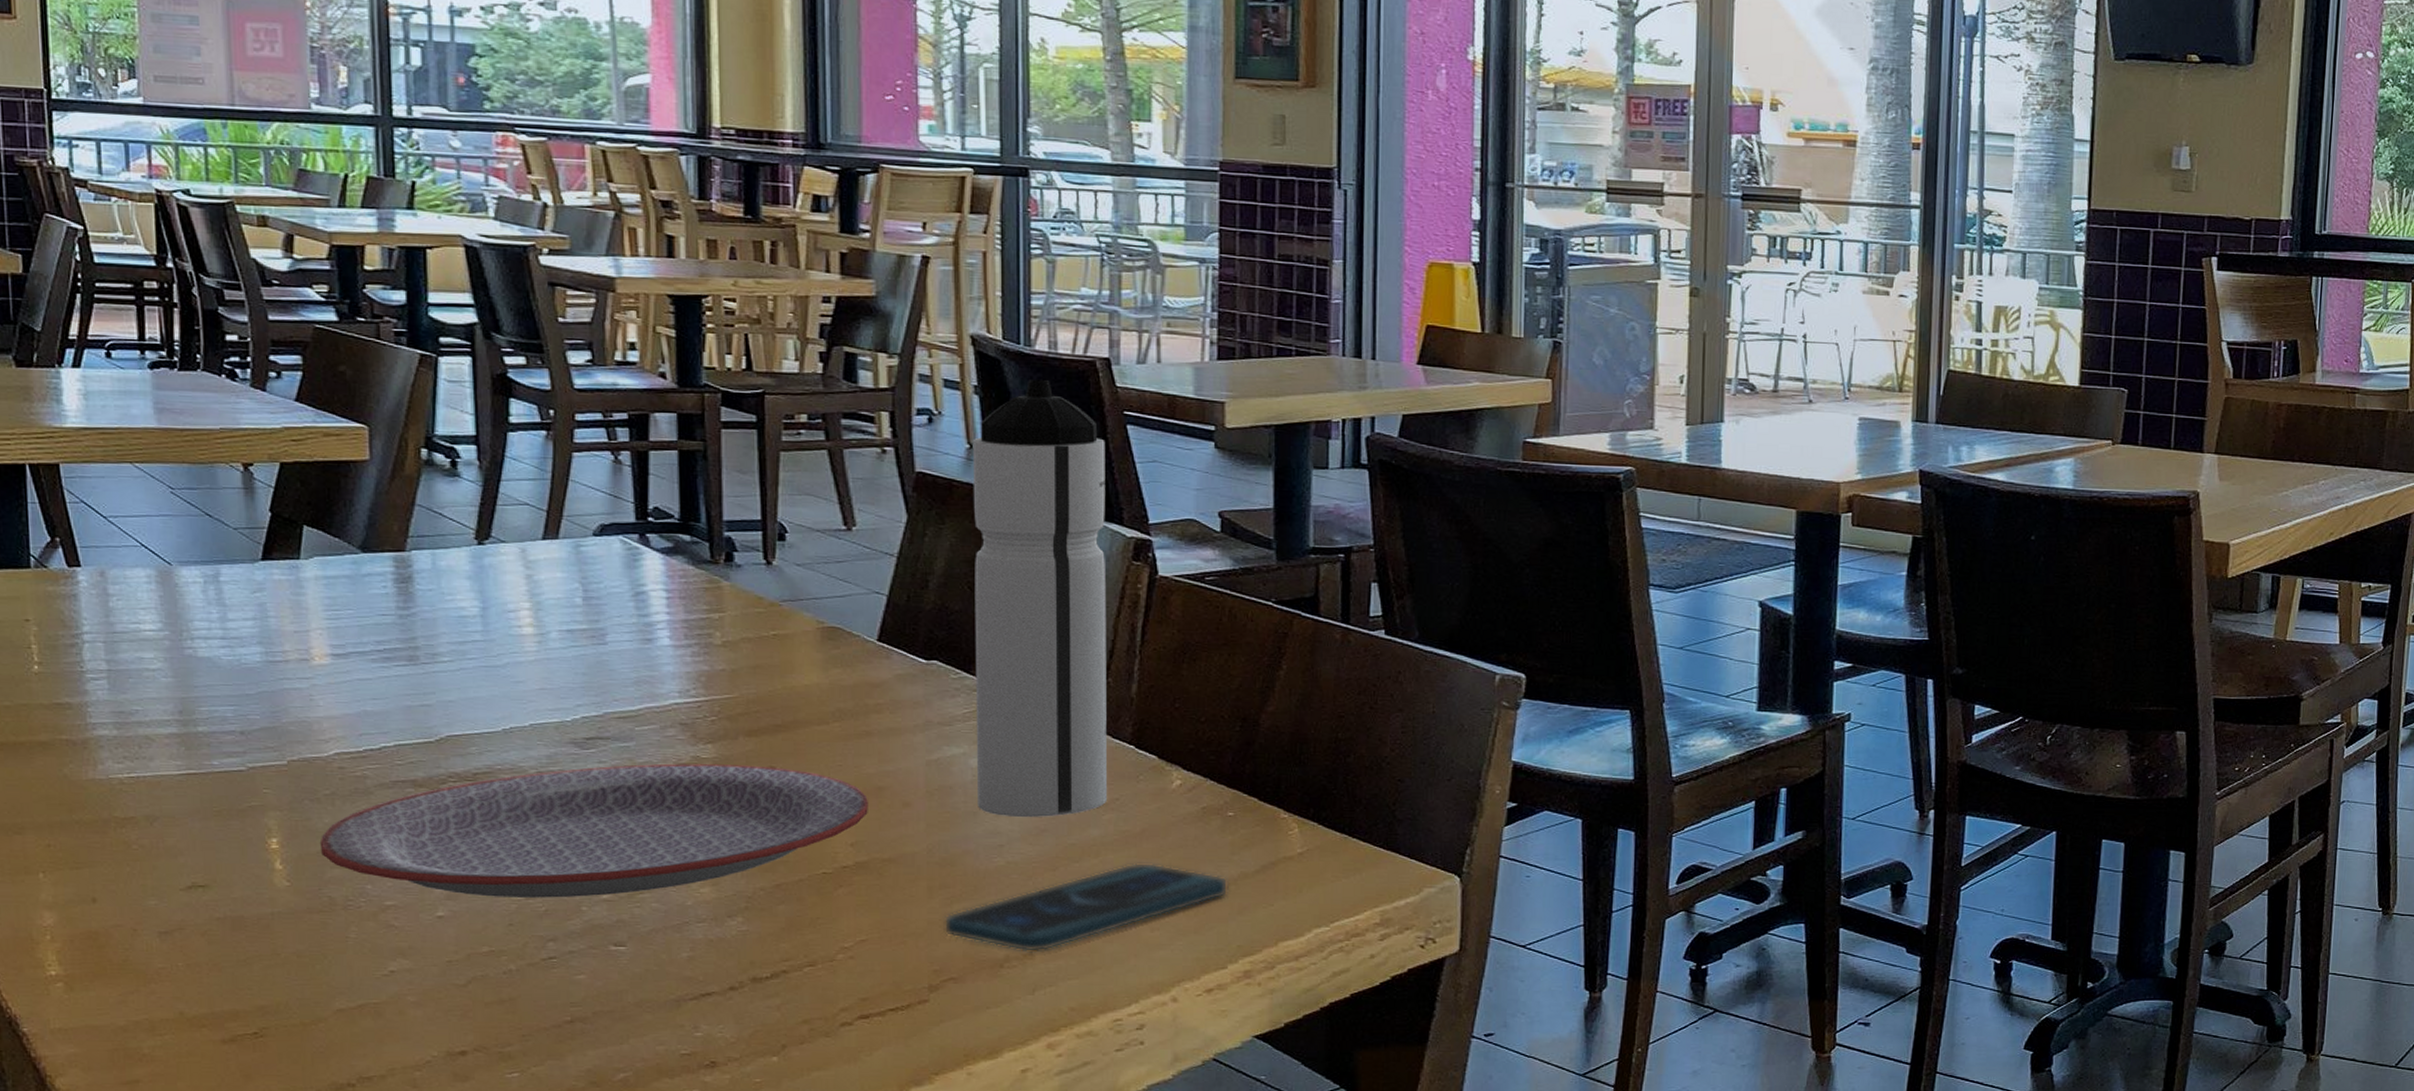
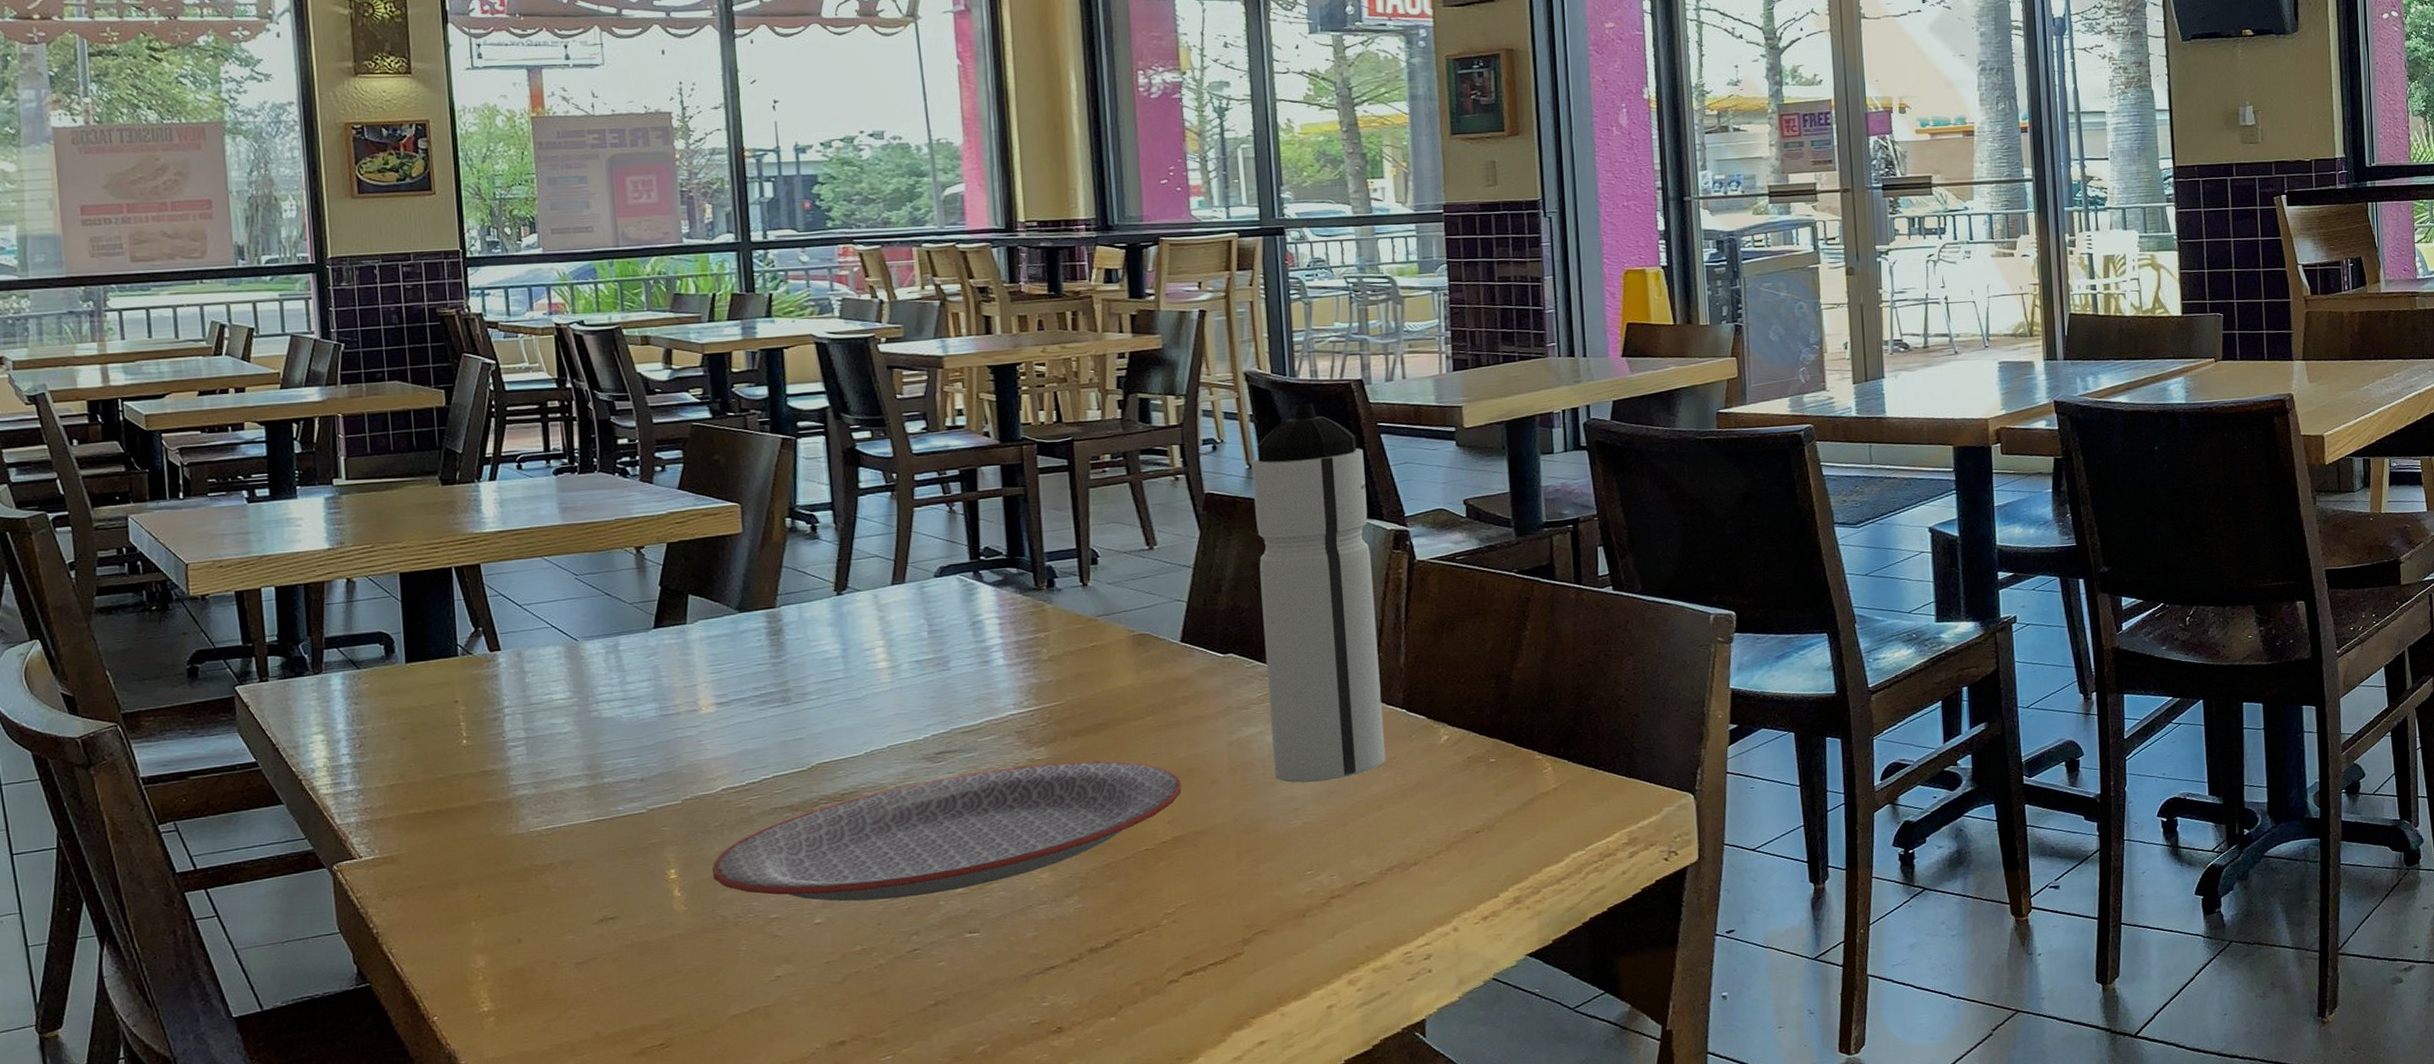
smartphone: present [943,862,1229,953] -> none [1251,810,1495,901]

